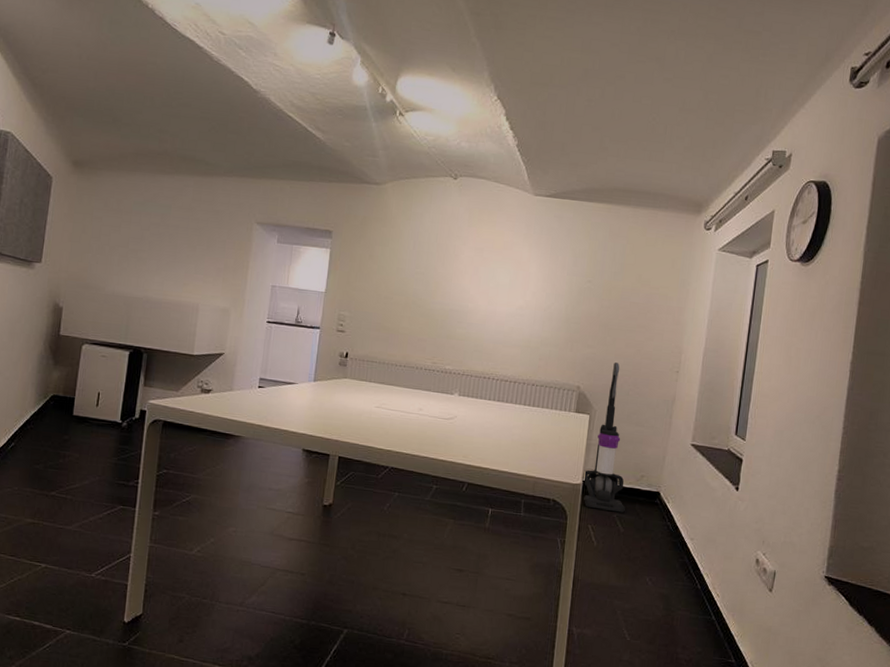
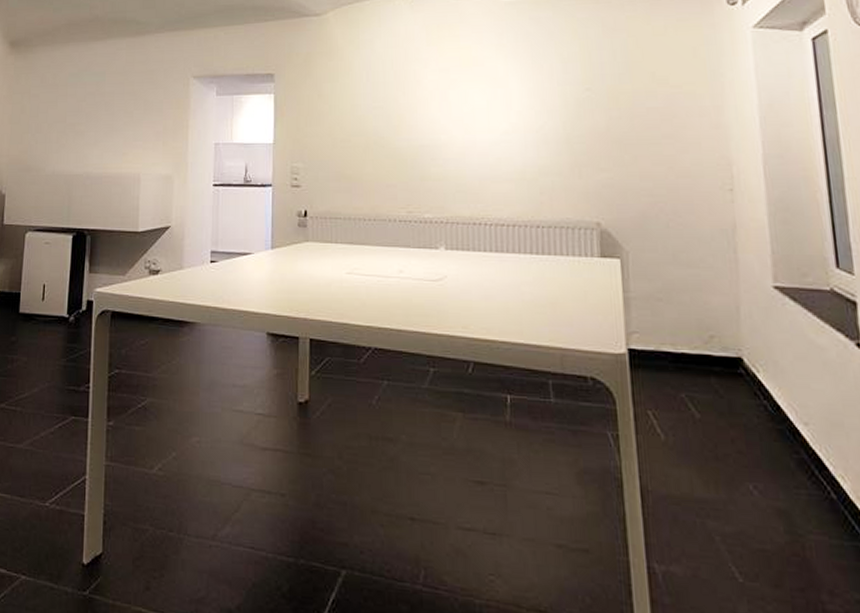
vacuum cleaner: present [582,362,625,513] -> none [626,187,696,391]

